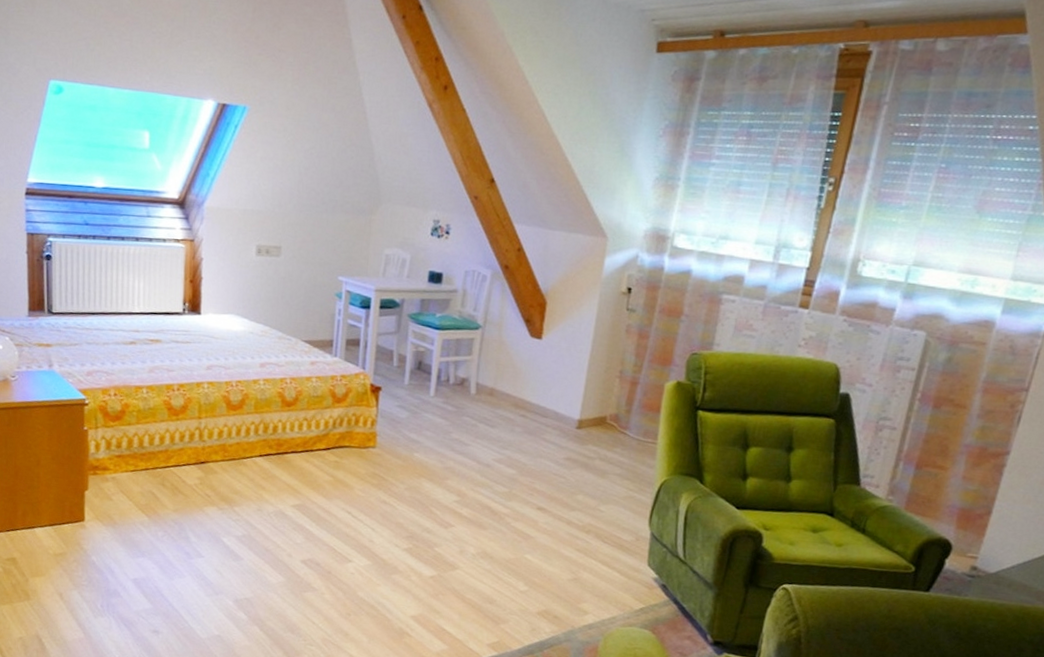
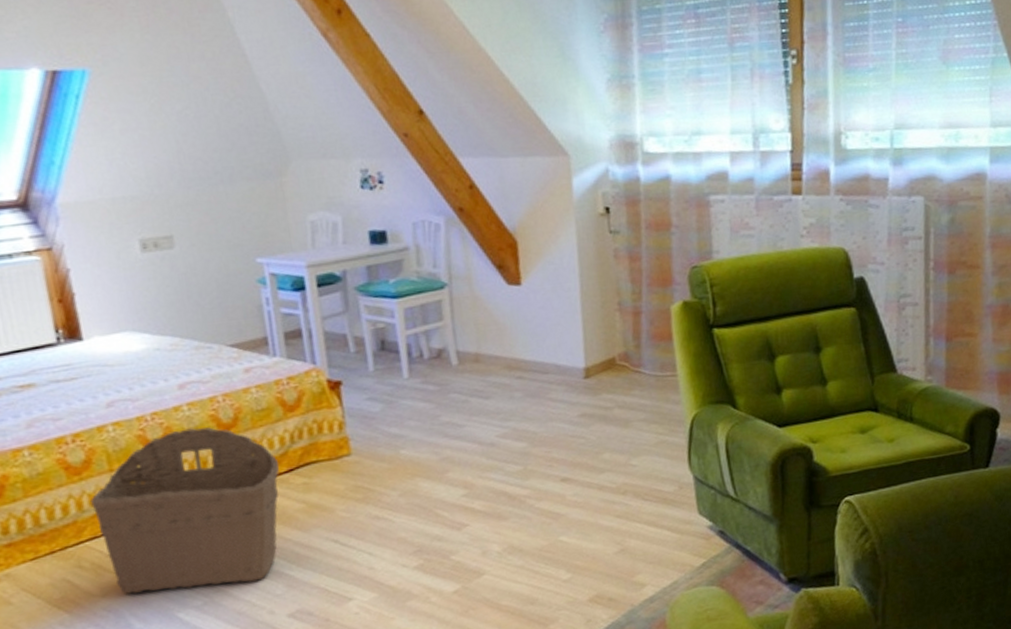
wicker basket: none [180,398,320,528] -> present [91,427,279,594]

